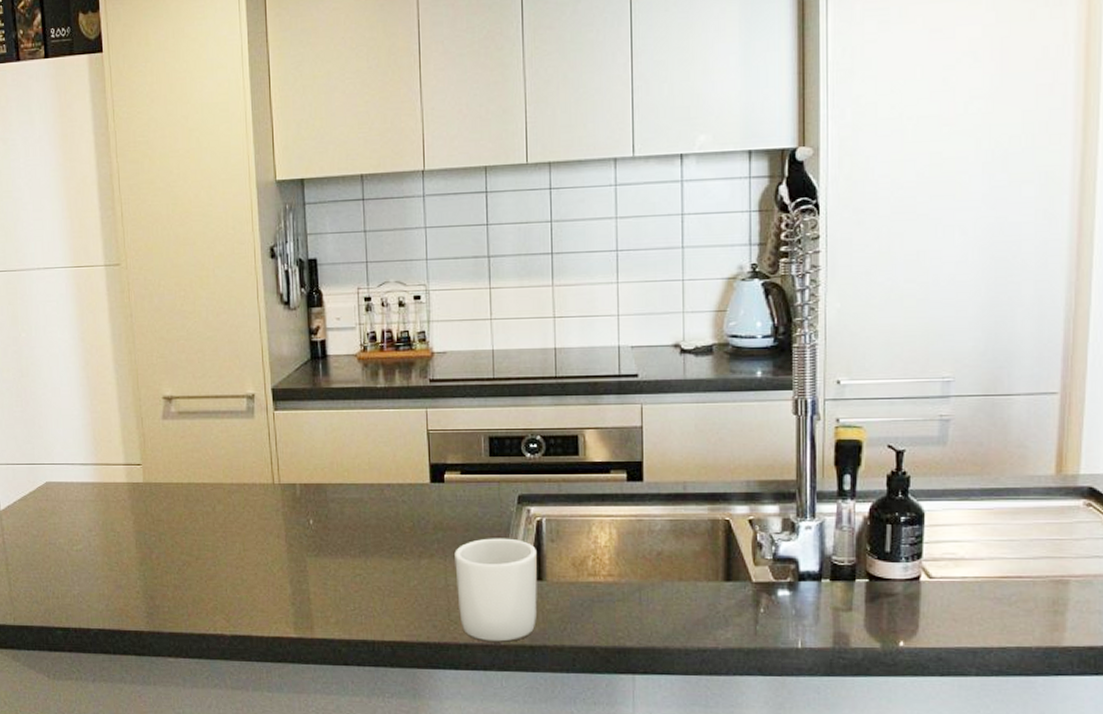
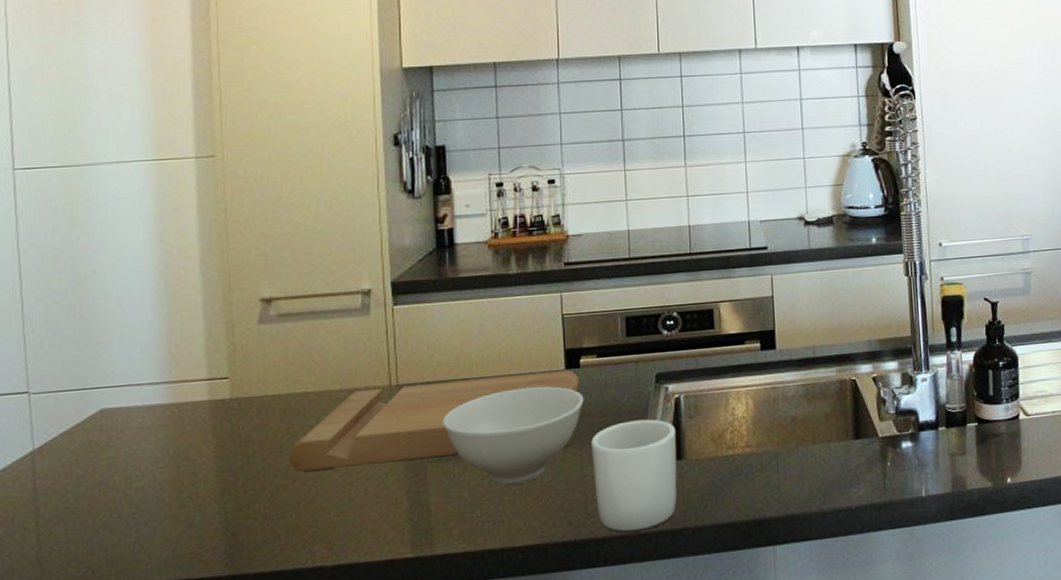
cutting board: none [191,484,444,553] -> present [288,370,579,472]
bowl: none [318,497,448,586] -> present [442,386,584,485]

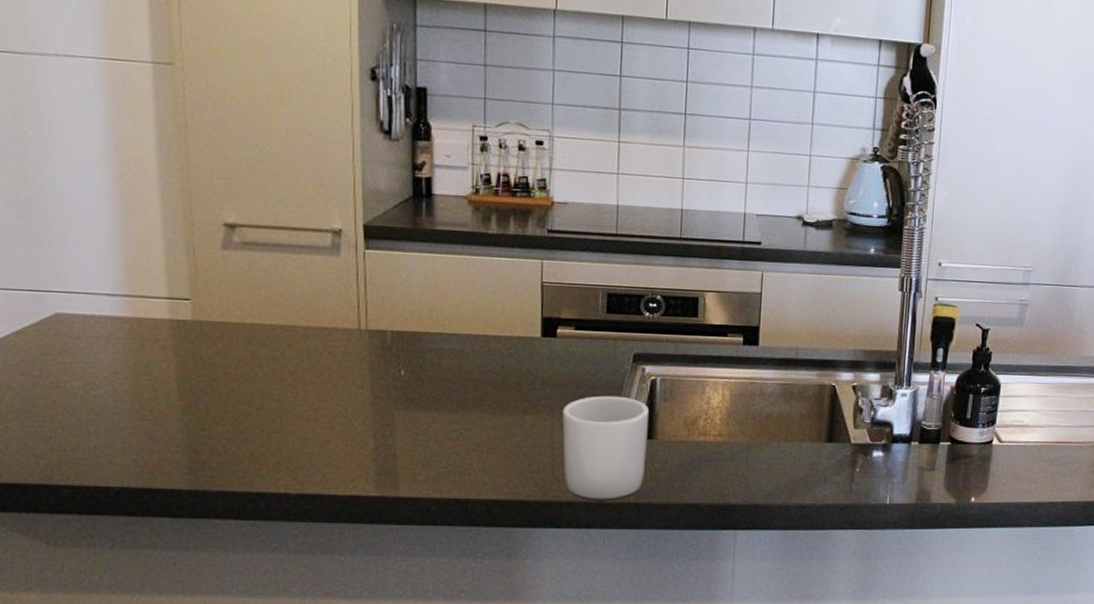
cutting board: present [288,370,579,472] -> none [252,330,555,406]
bowl: present [442,386,584,485] -> none [411,349,559,442]

